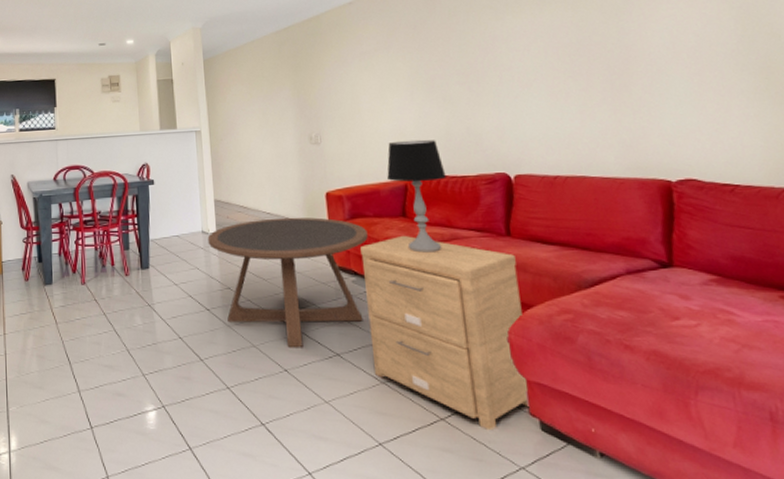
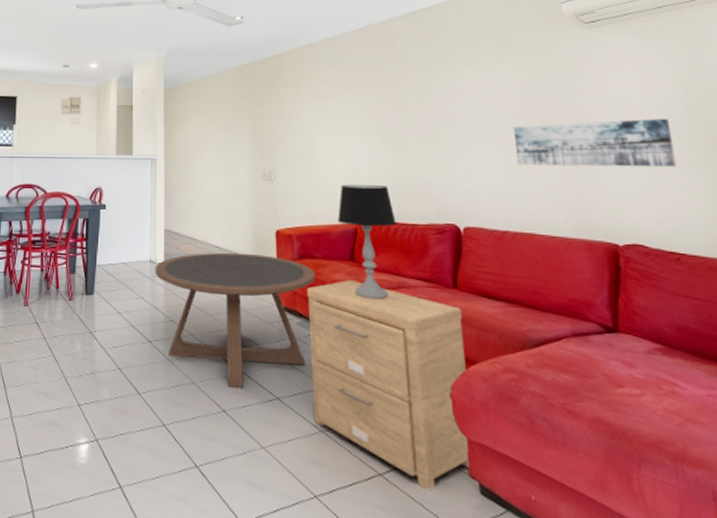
wall art: none [560,49,729,110] -> present [512,118,677,168]

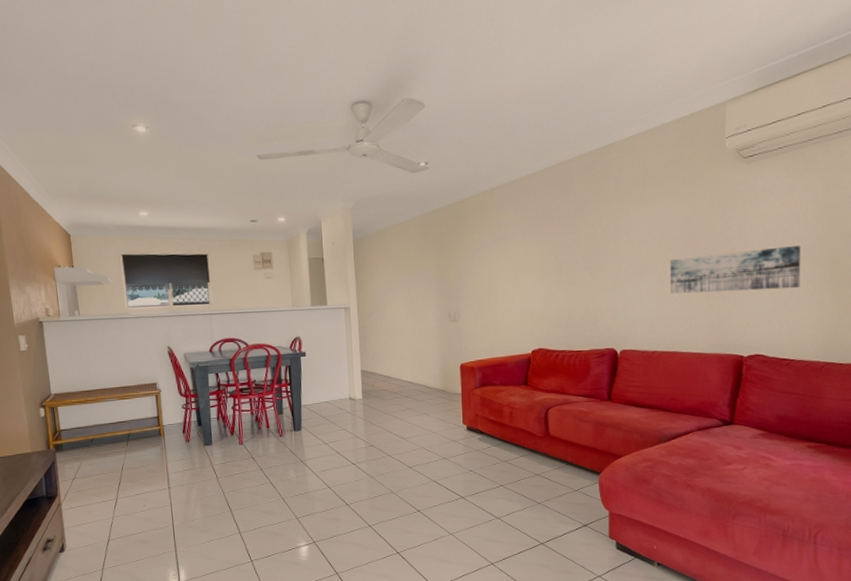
coffee table: present [155,252,315,389] -> none [354,385,494,494]
side table: present [307,279,468,491] -> none [487,400,613,551]
table lamp: present [338,184,396,300] -> none [514,318,564,415]

